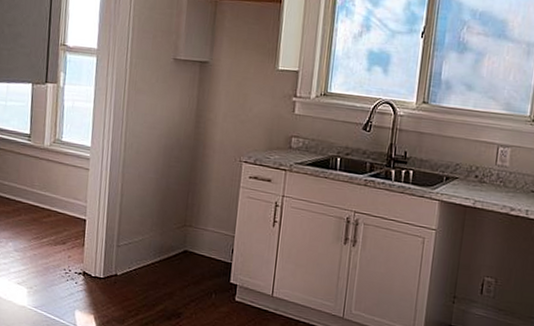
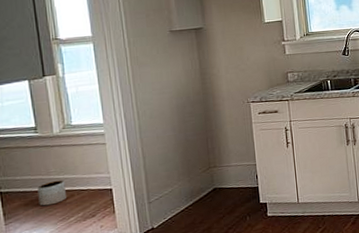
planter: none [19,195,45,220] -> present [37,180,66,206]

